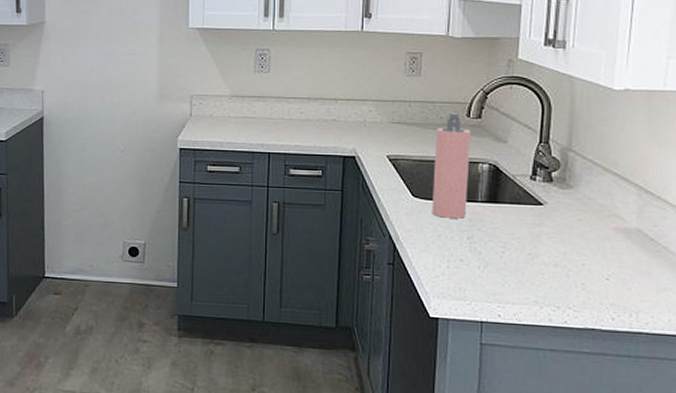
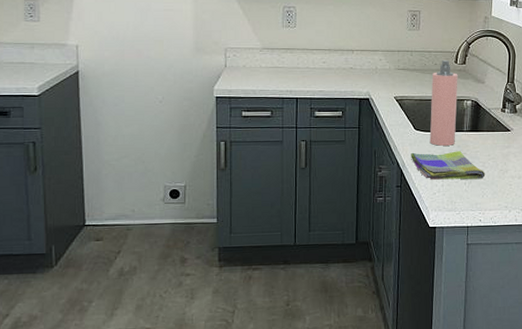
dish towel: none [407,224,507,264] -> present [411,151,486,180]

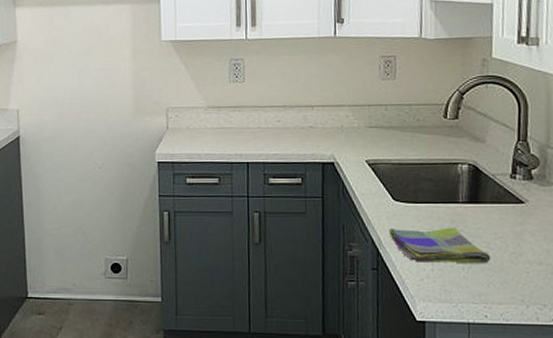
spray bottle: present [429,60,458,146] -> none [413,115,449,220]

